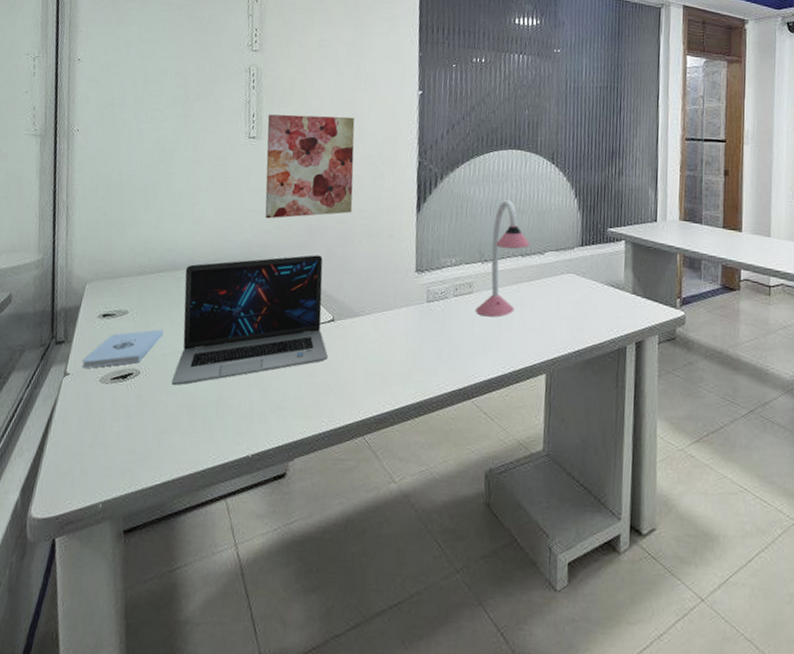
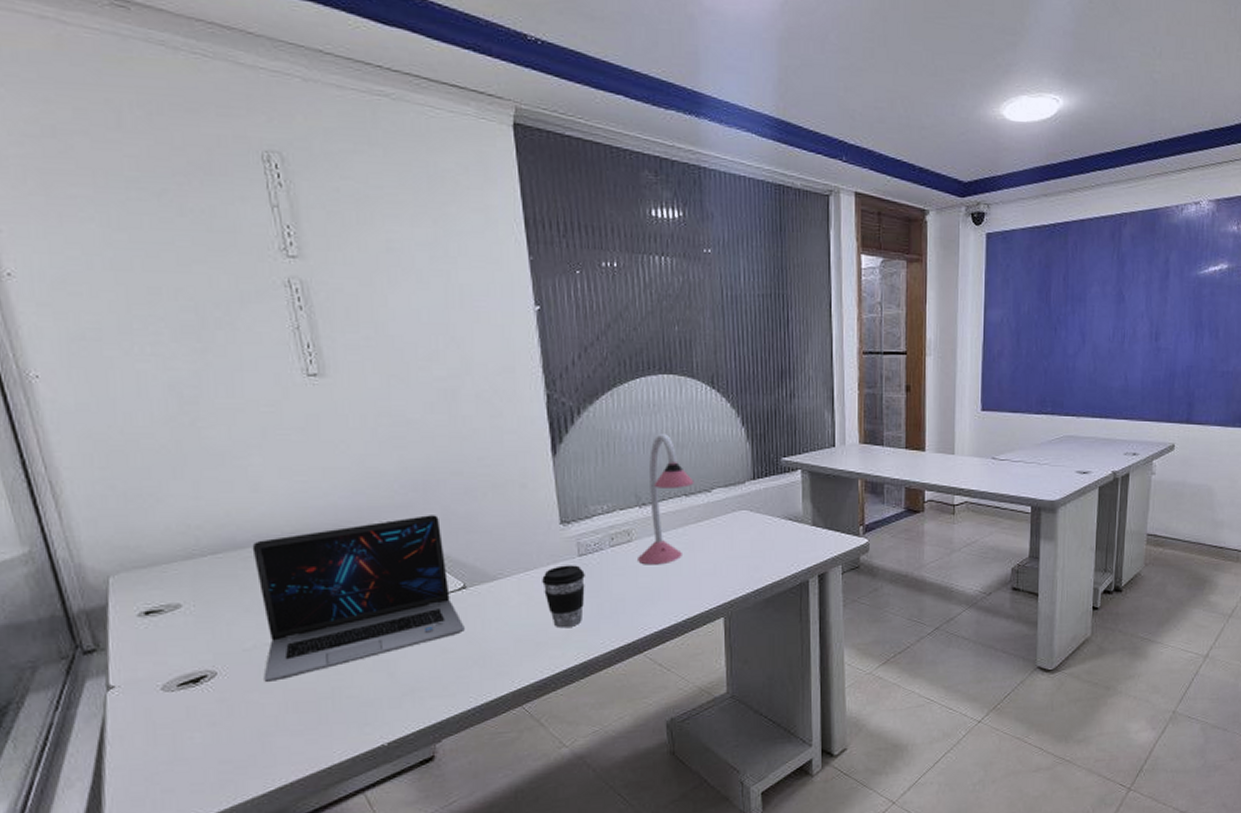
notepad: present [81,329,164,369] -> none [128,621,239,679]
wall art: present [265,114,355,219] -> none [329,342,468,477]
coffee cup: none [395,309,430,367] -> present [542,565,585,629]

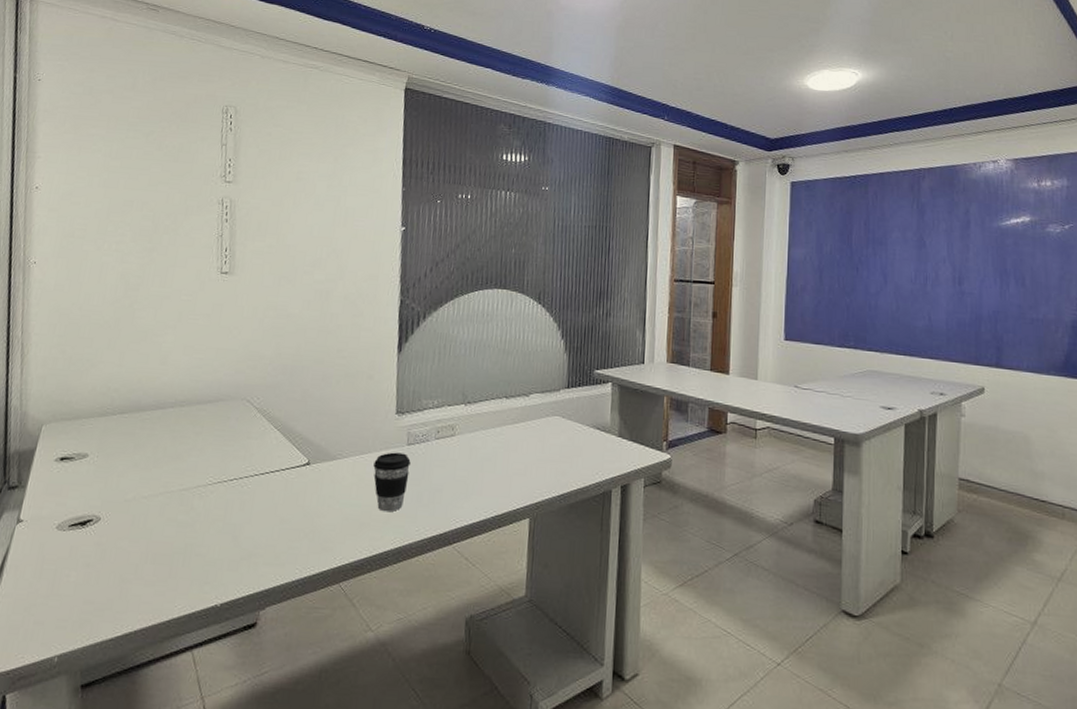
laptop: present [252,515,465,682] -> none [134,396,303,532]
desk lamp: present [638,434,694,565] -> none [458,340,515,461]

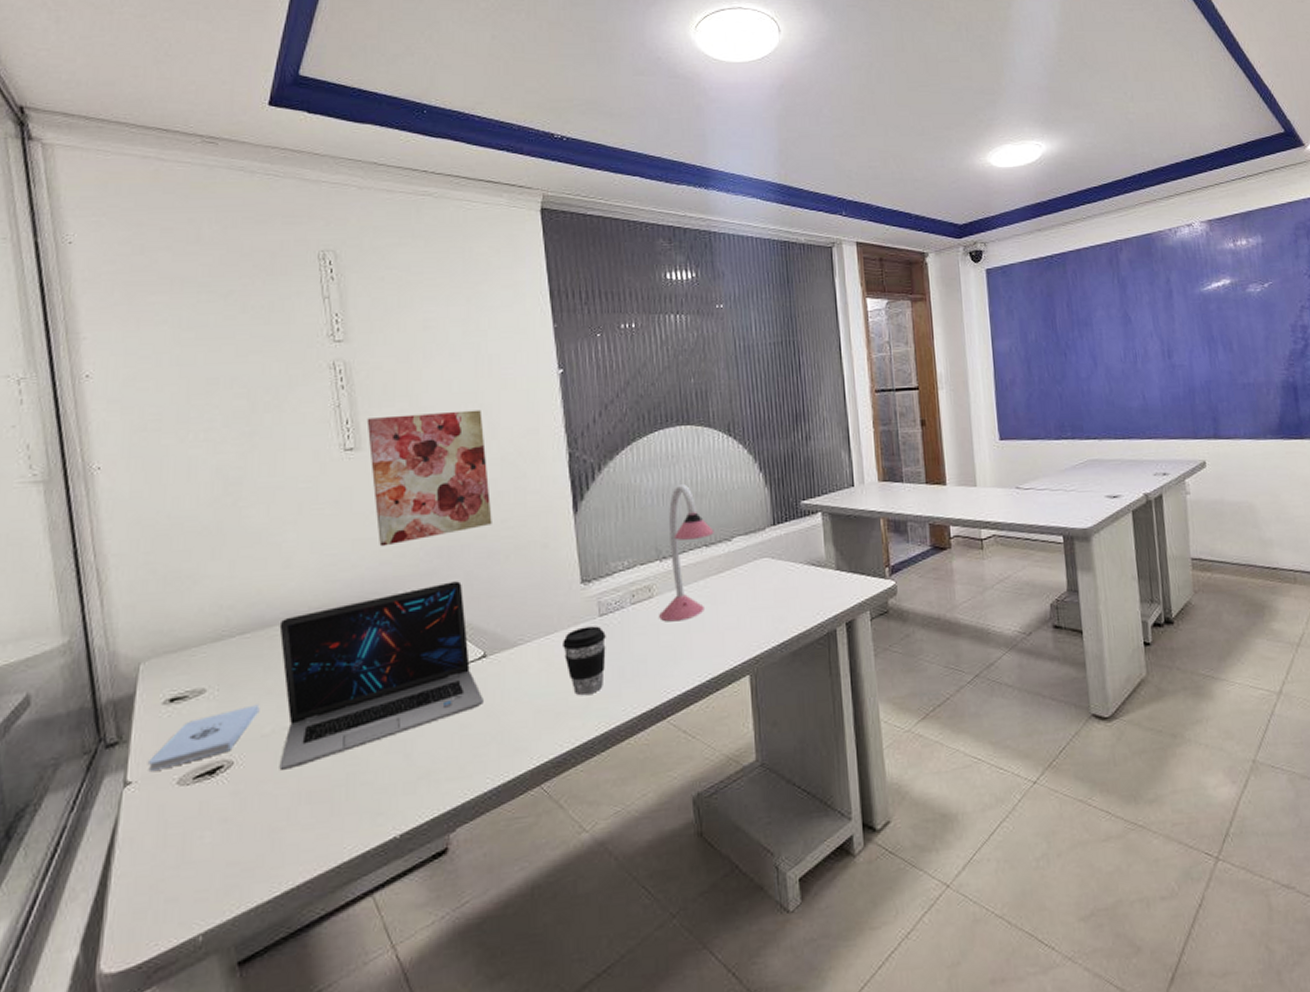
notepad: none [36,473,127,516] -> present [147,704,260,773]
laptop: none [134,396,303,532] -> present [279,581,483,770]
wall art: none [237,249,334,358] -> present [366,410,492,547]
desk lamp: none [458,340,515,461] -> present [659,484,714,622]

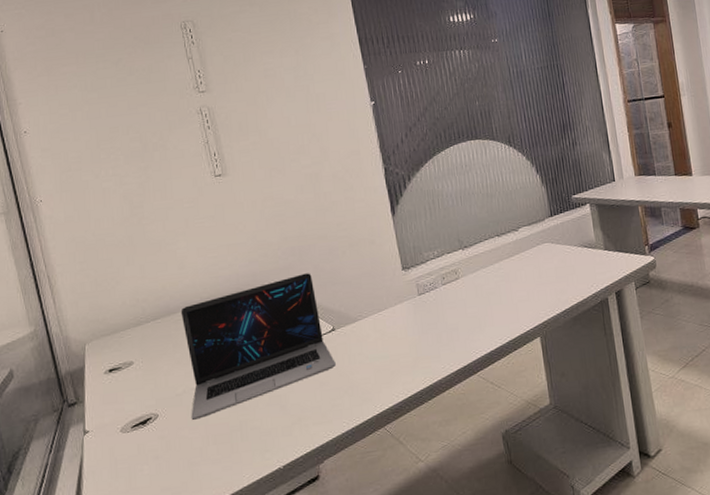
notepad: present [147,704,260,773] -> none [98,372,173,424]
wall art: present [366,410,492,547] -> none [229,138,330,249]
coffee cup: present [563,626,606,696] -> none [392,303,426,358]
desk lamp: present [659,484,714,622] -> none [465,188,504,298]

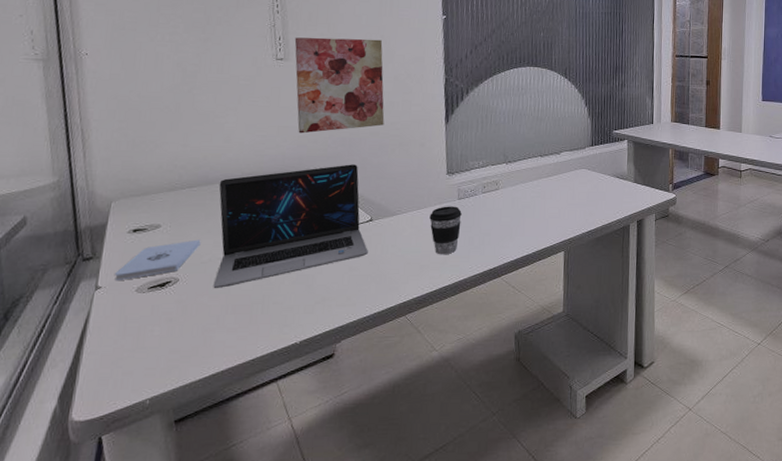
notepad: none [98,372,173,424] -> present [114,239,201,281]
wall art: none [229,138,330,249] -> present [294,37,385,134]
coffee cup: none [392,303,426,358] -> present [429,206,462,255]

